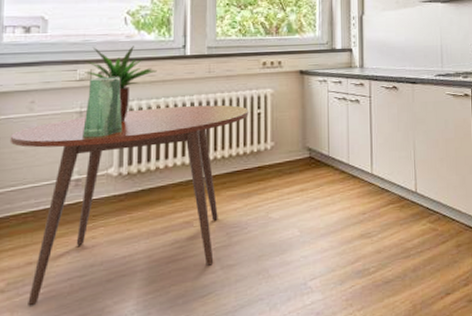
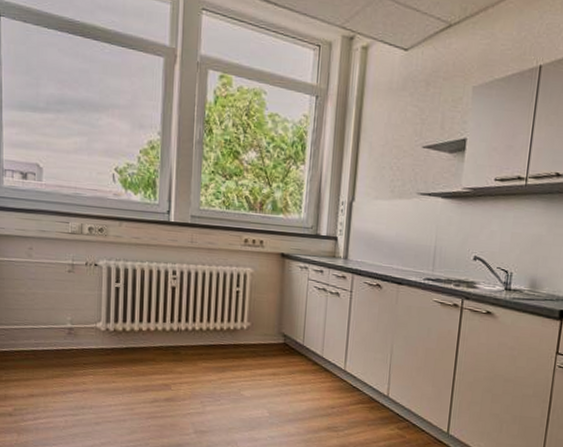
dining table: present [9,105,249,306] -> none [12,269,228,432]
vase: present [83,77,123,137] -> none [75,232,110,292]
potted plant: present [85,46,157,123] -> none [76,201,142,281]

